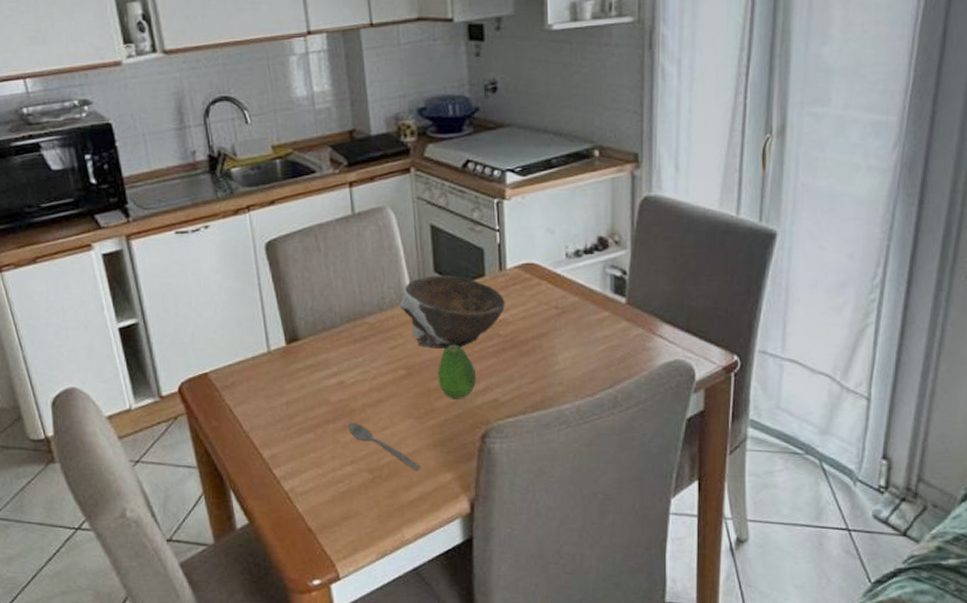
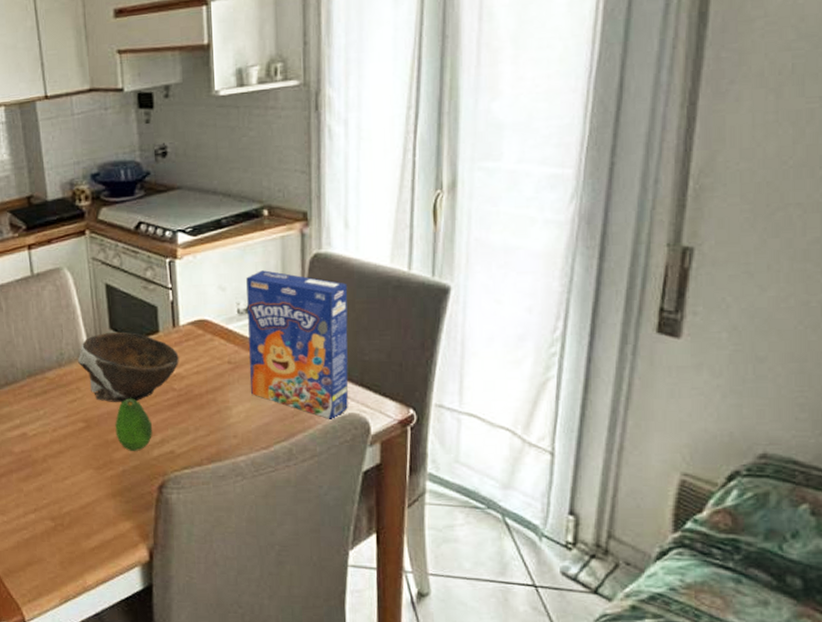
spoon: present [348,423,420,470] -> none [31,473,100,519]
cereal box: none [575,213,677,367] -> present [246,270,349,421]

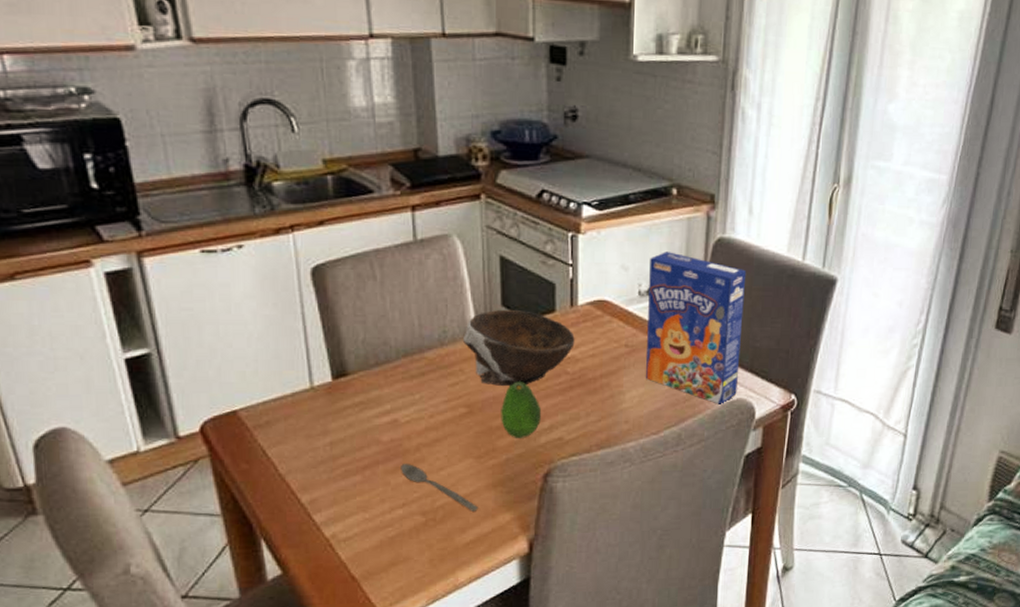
spoon: none [31,473,100,519] -> present [401,464,478,512]

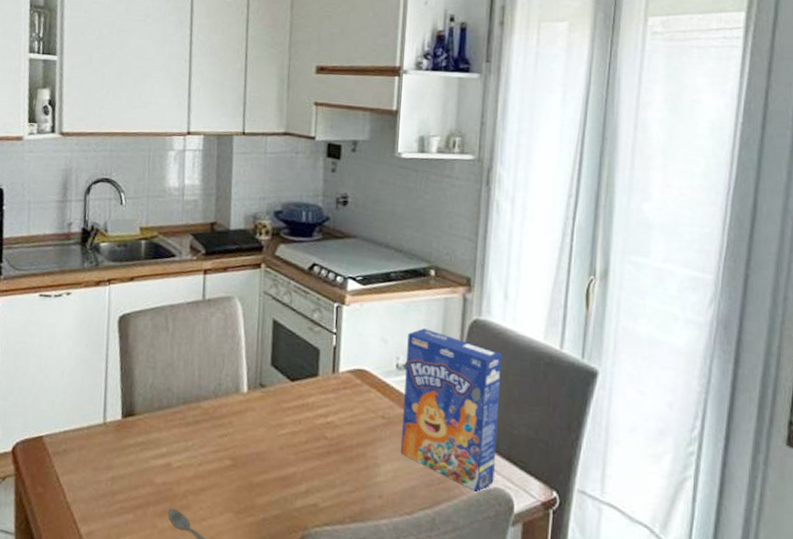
bowl: present [463,309,575,386] -> none [235,369,335,446]
fruit: present [501,382,541,438] -> none [261,440,299,499]

